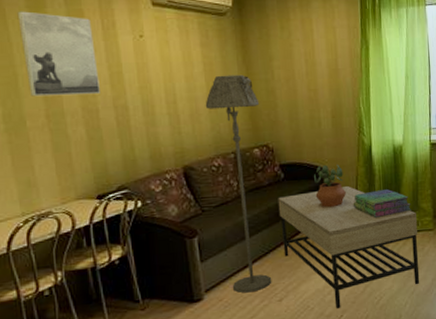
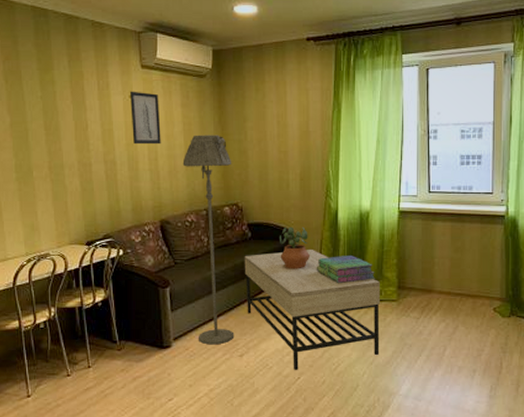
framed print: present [17,11,100,97] -> none [30,73,93,150]
wall art: none [141,30,180,88] -> present [130,91,161,145]

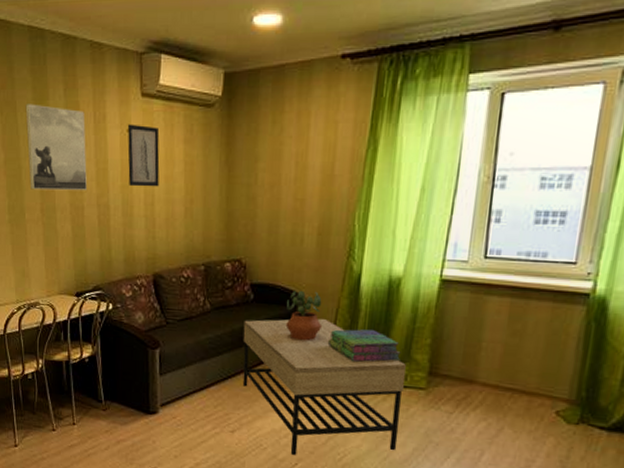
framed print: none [30,73,93,150] -> present [25,104,87,191]
floor lamp: present [182,135,235,345] -> none [181,176,238,417]

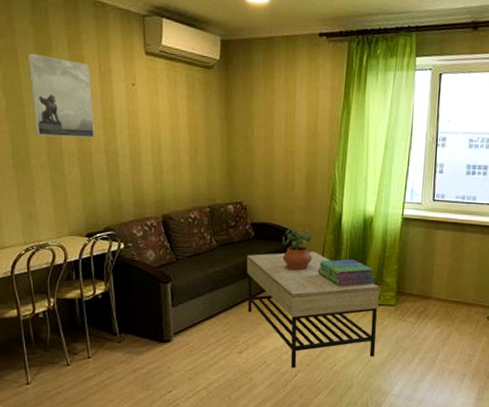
wall art: present [127,124,160,187] -> none [133,78,165,137]

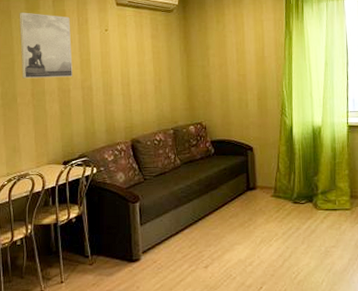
coffee table: present [246,252,379,368] -> none [208,163,337,280]
potted plant: present [282,228,313,271] -> none [240,142,269,182]
stack of books: present [317,258,375,287] -> none [274,167,329,195]

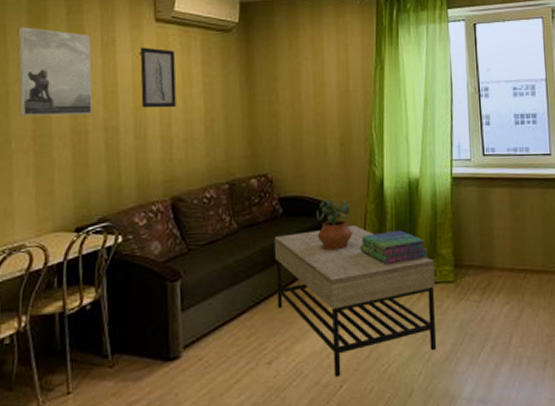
wall art: none [106,25,133,72] -> present [140,47,177,108]
coffee table: none [208,163,337,280] -> present [274,226,437,377]
potted plant: none [240,142,269,182] -> present [317,199,353,251]
stack of books: none [274,167,329,195] -> present [359,229,428,265]

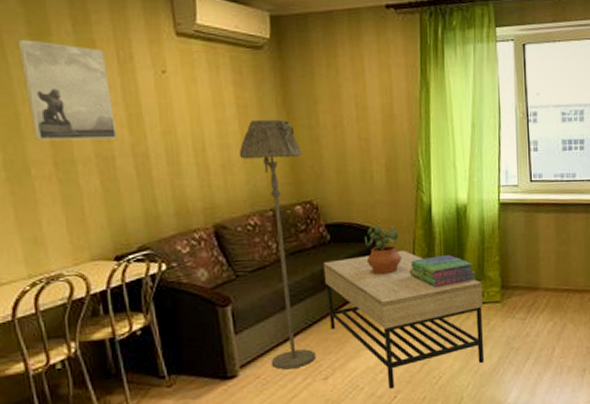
wall art: present [140,47,177,108] -> none [163,64,209,132]
floor lamp: none [201,95,262,352] -> present [239,119,317,370]

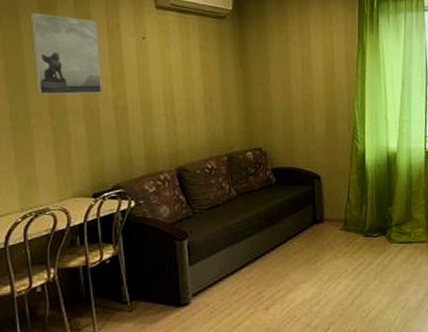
floor lamp: present [239,119,317,370] -> none [201,77,259,299]
coffee table: present [323,251,485,389] -> none [269,193,411,320]
potted plant: present [365,225,403,275] -> none [306,170,338,215]
stack of books: present [409,254,476,288] -> none [344,197,404,228]

